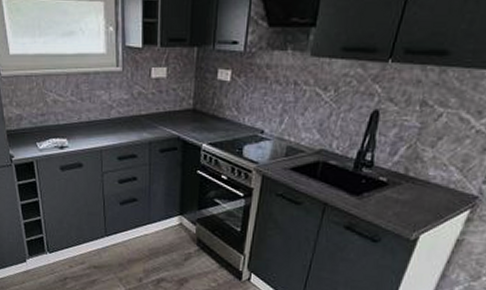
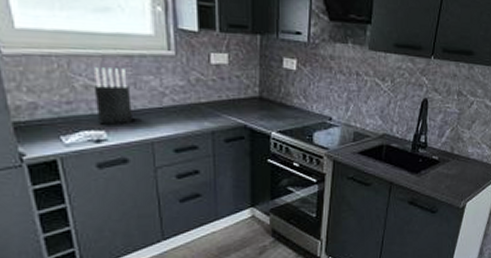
knife block: none [60,84,87,133] -> present [93,67,132,123]

